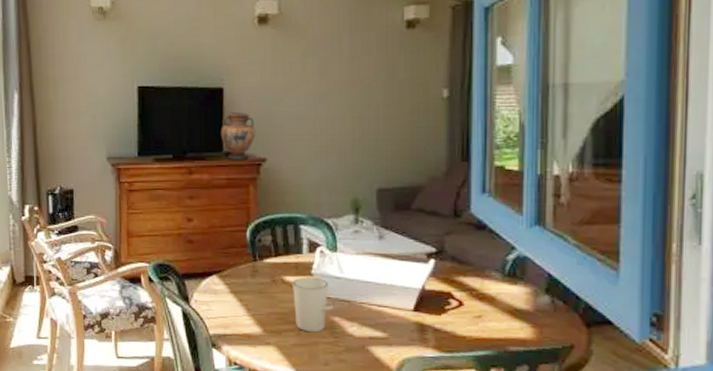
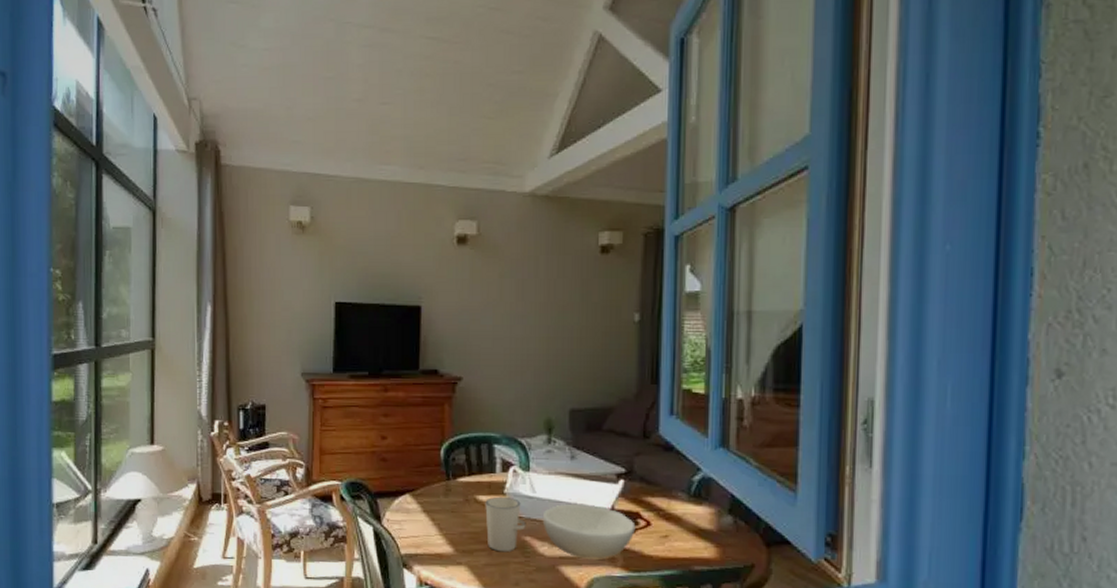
vase: present [220,113,256,161] -> none [417,331,452,379]
bowl: none [351,284,448,340] -> present [542,504,636,559]

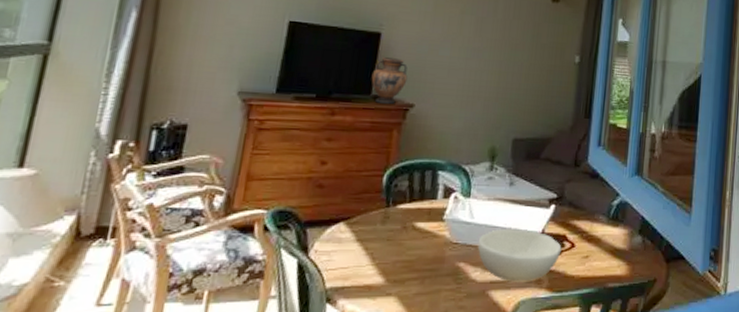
vase: none [417,331,452,379] -> present [371,57,408,105]
cup: present [485,496,526,552] -> none [421,223,462,280]

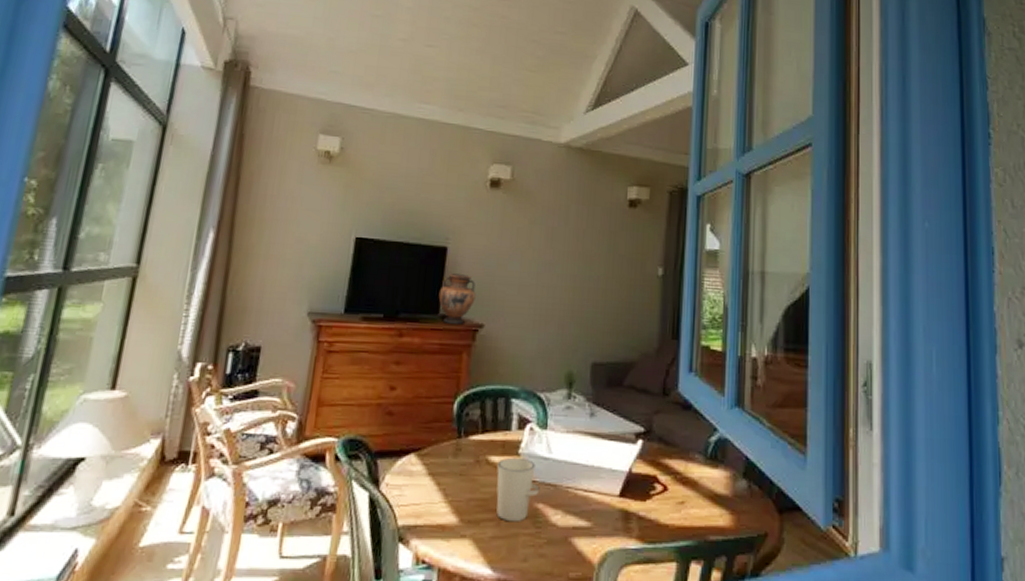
cup: none [421,223,462,280] -> present [496,457,540,522]
bowl: present [477,229,562,282] -> none [557,466,653,530]

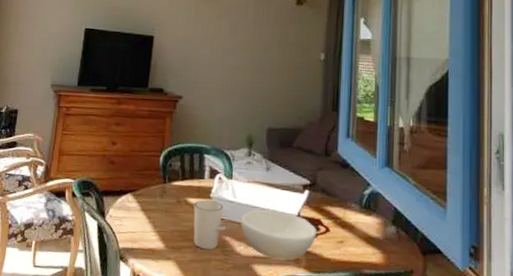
vase: present [438,273,476,326] -> none [147,56,176,97]
bowl: none [557,466,653,530] -> present [240,209,317,260]

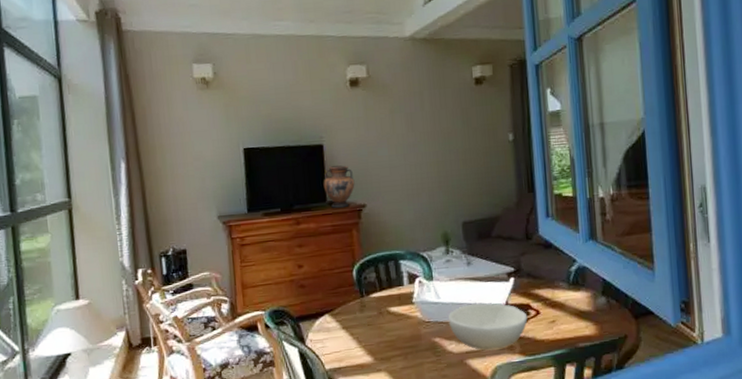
vase: none [147,56,176,97] -> present [323,165,355,209]
cup: present [193,199,227,250] -> none [397,305,435,355]

